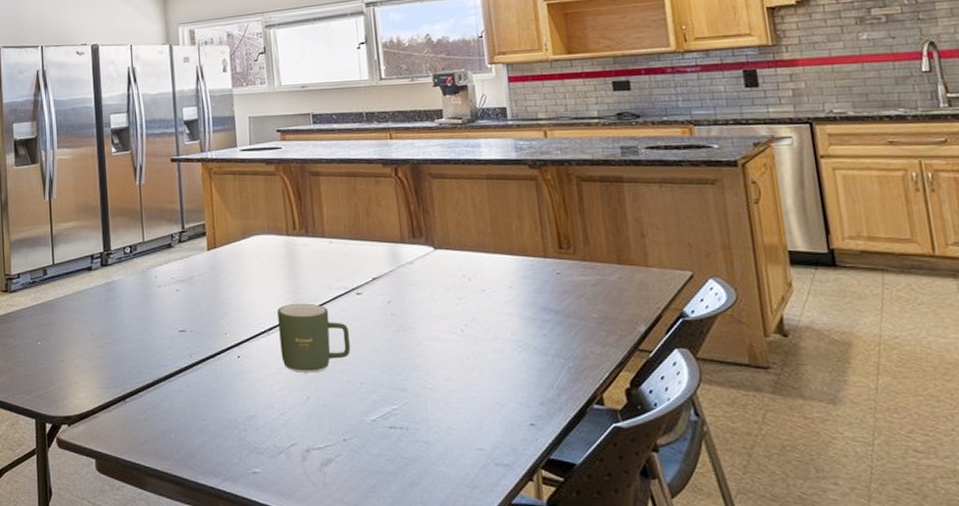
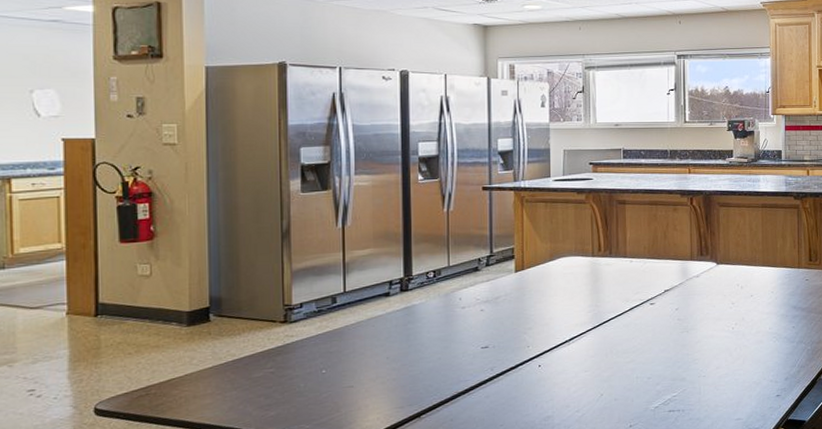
mug: present [277,303,351,373] -> none [579,314,642,375]

